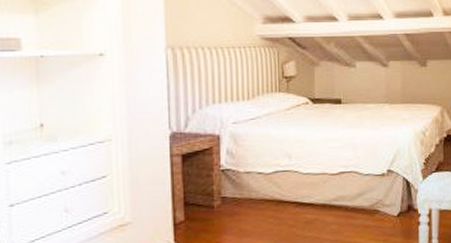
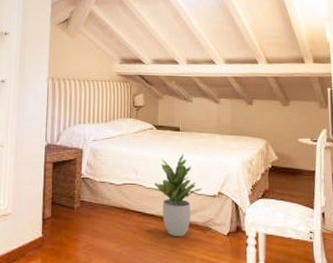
potted plant: none [313,130,370,225] -> present [155,154,203,236]

